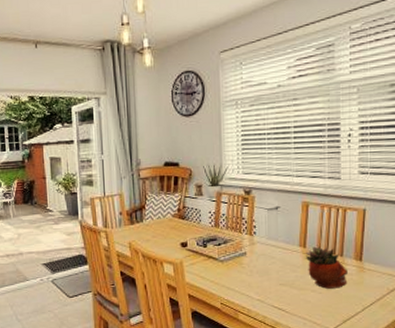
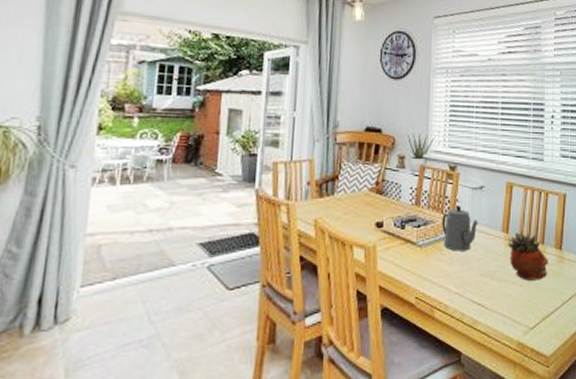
teapot: none [240,225,276,265] -> present [442,206,479,251]

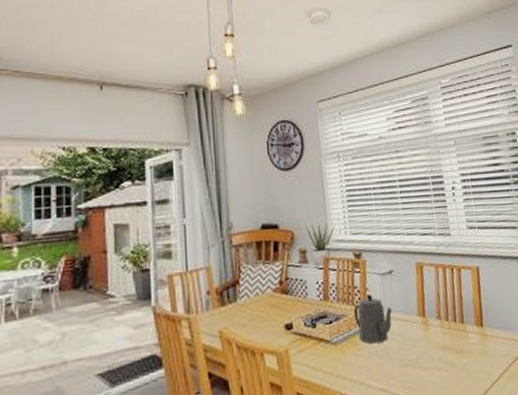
succulent planter: present [507,232,548,281] -> none [425,313,473,365]

